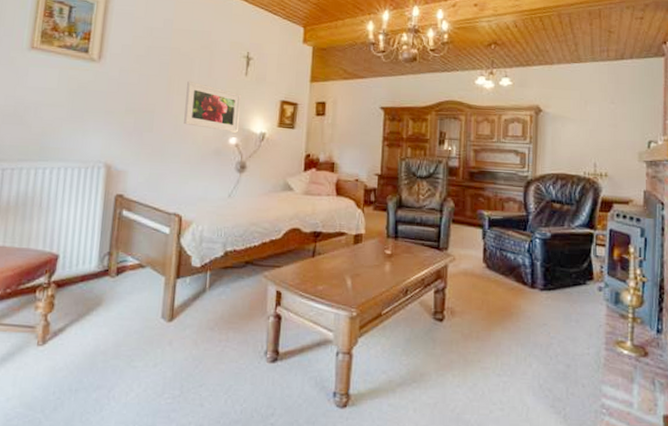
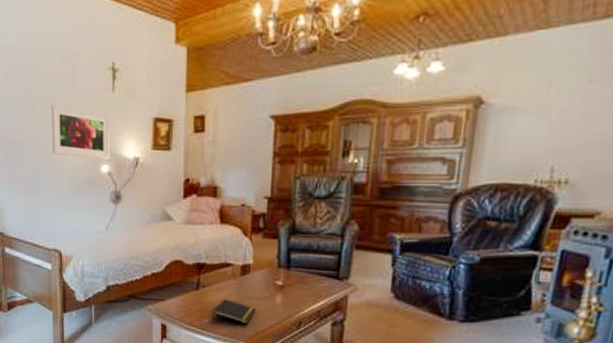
notepad: none [326,267,367,291] -> present [212,299,256,323]

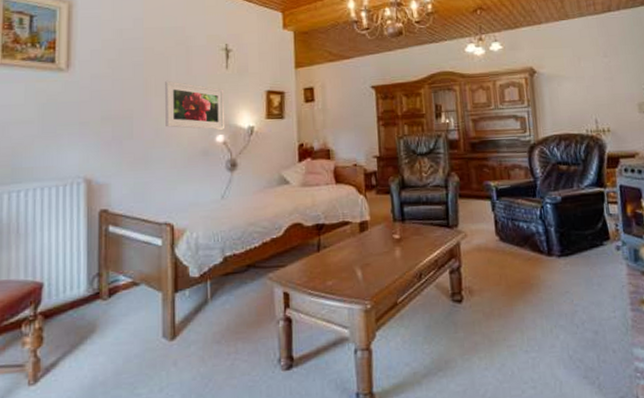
notepad: present [212,299,256,323] -> none [335,258,378,282]

